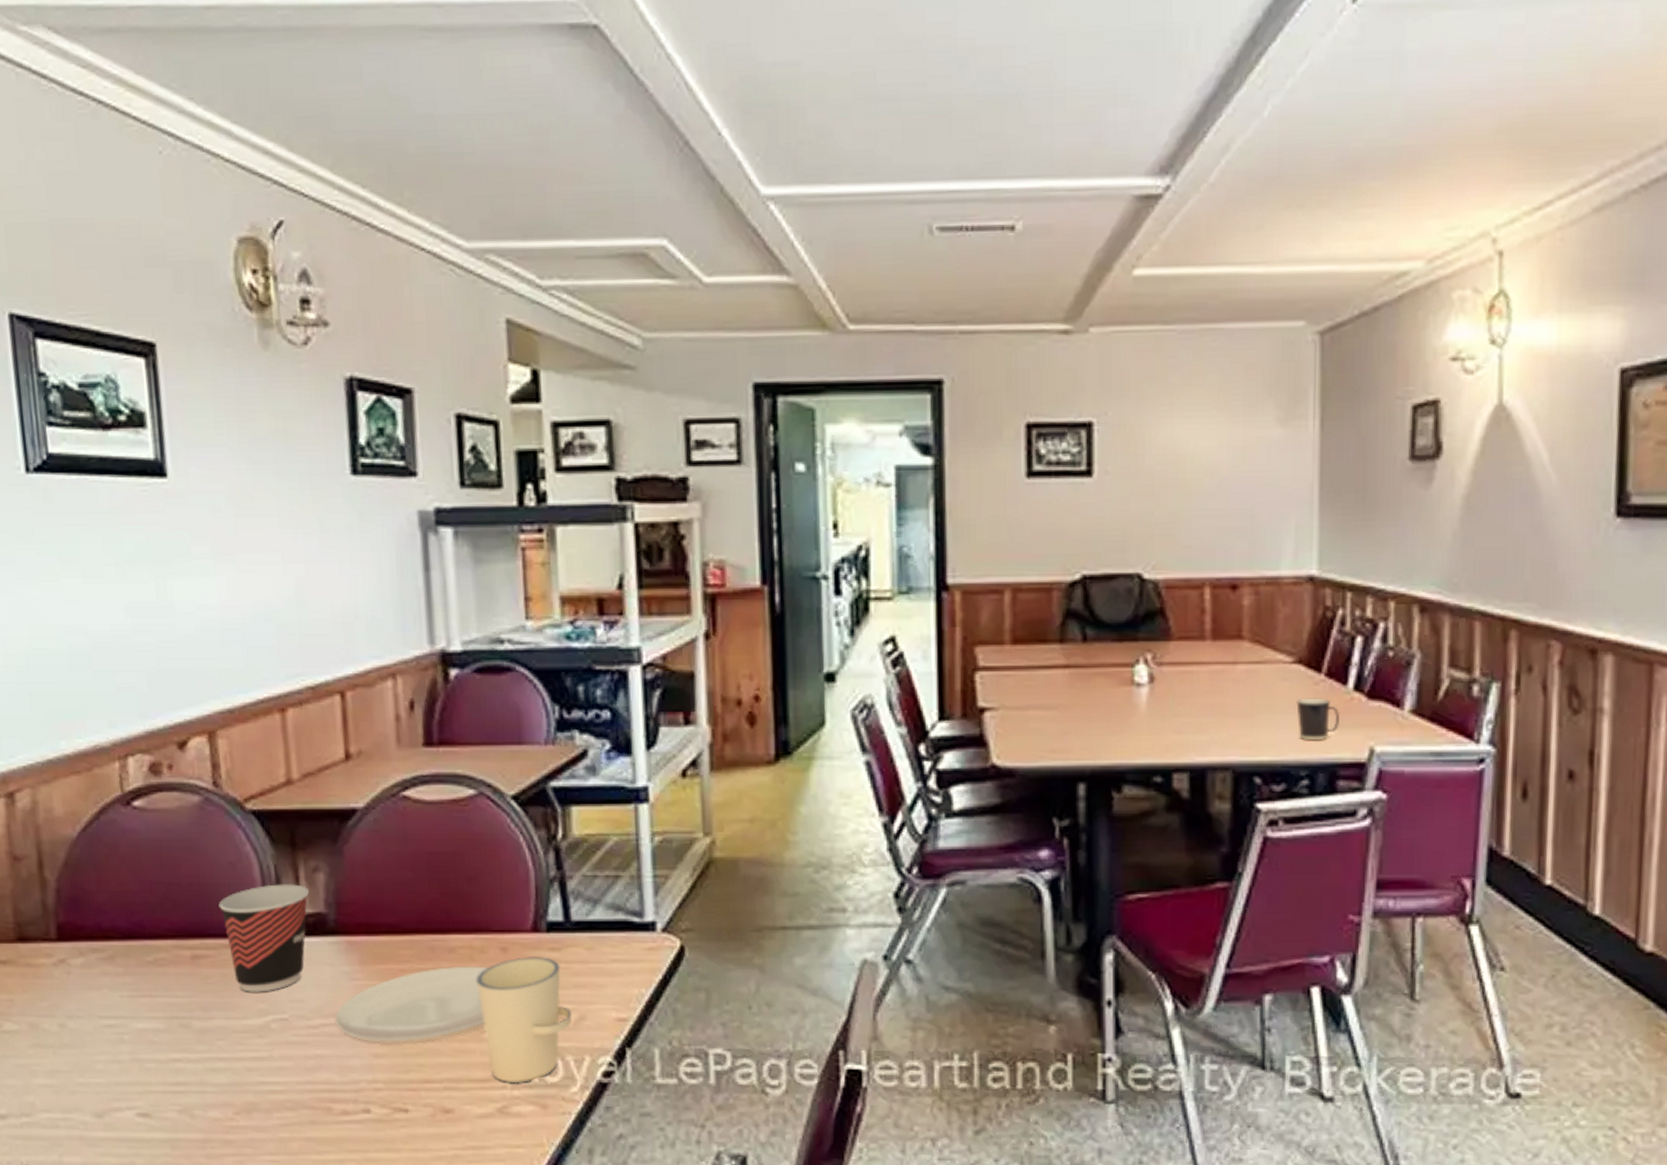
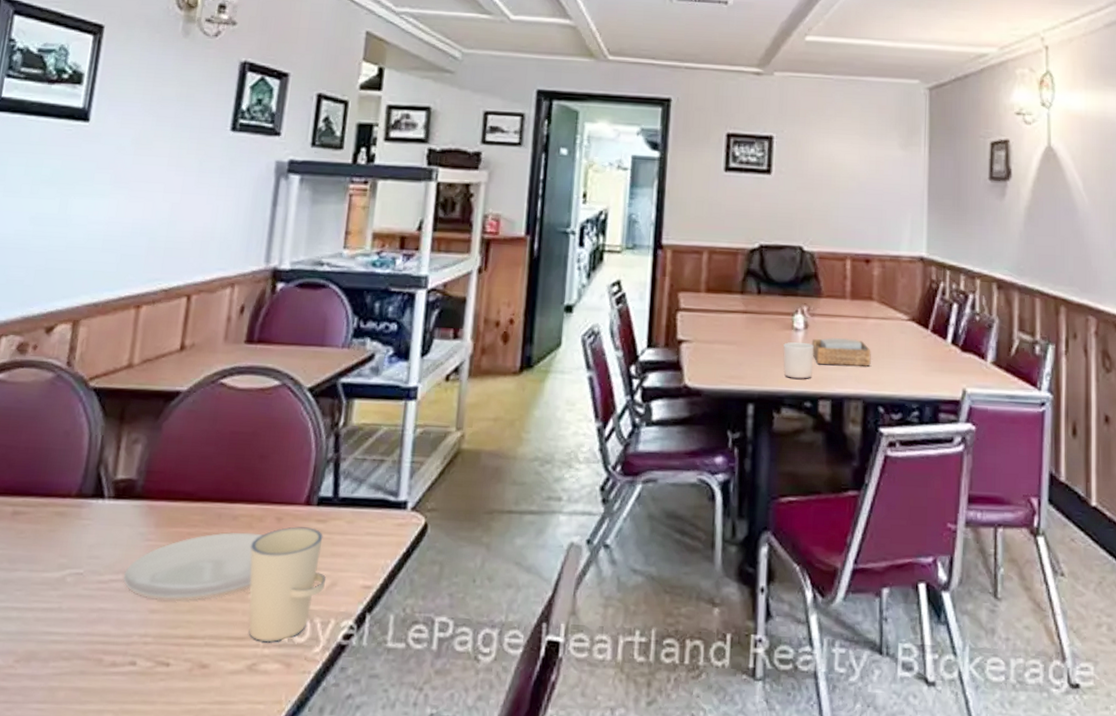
cup: present [218,884,310,992] -> none [45,452,127,548]
mug: none [1122,700,1163,748] -> present [783,341,814,379]
napkin holder: none [1160,691,1242,728] -> present [811,337,871,367]
mug: present [1296,698,1339,741] -> none [910,347,941,382]

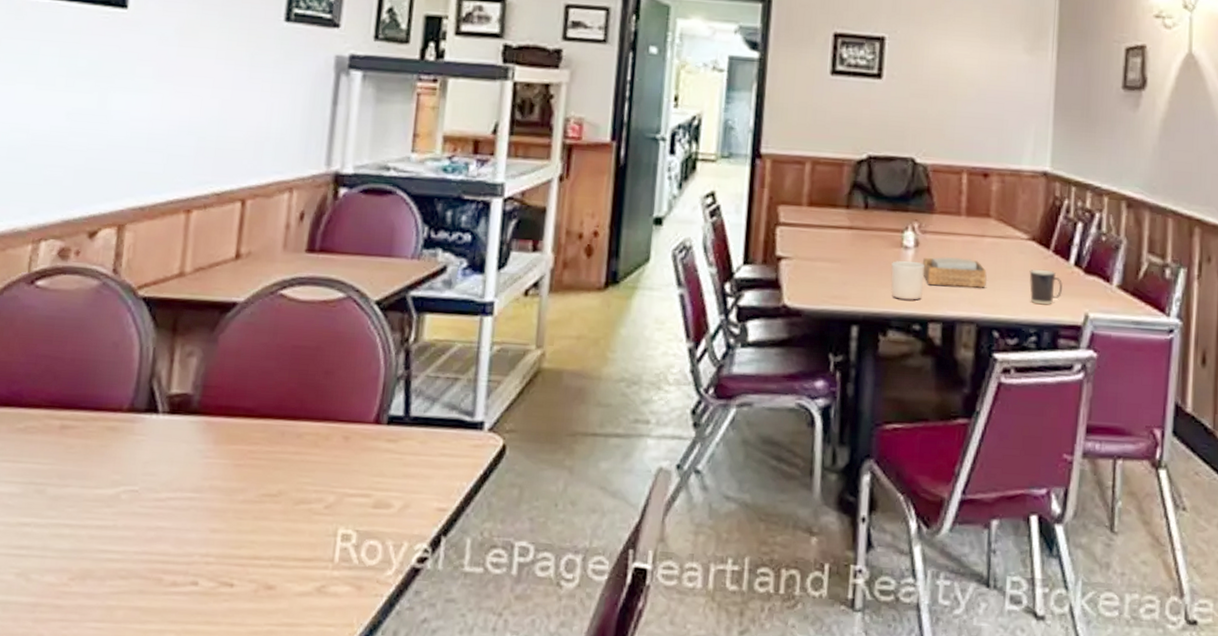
plate: present [123,532,263,601] -> none [182,451,330,521]
cup: present [248,527,326,643] -> none [316,446,398,565]
mug: none [910,347,941,382] -> present [1029,269,1062,305]

